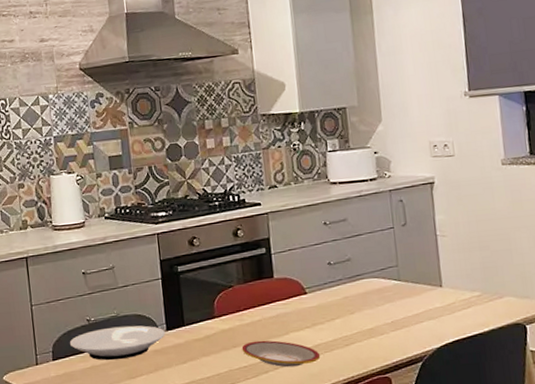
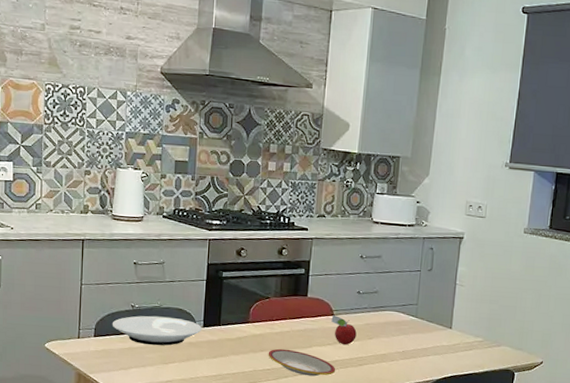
fruit: none [304,293,336,325] -> present [331,314,357,345]

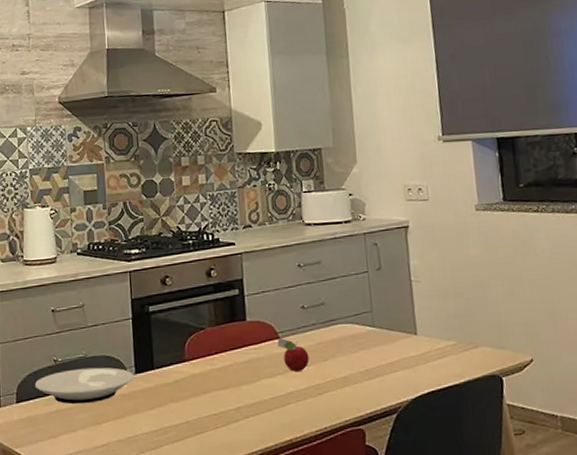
plate: present [268,348,336,377] -> none [212,386,293,417]

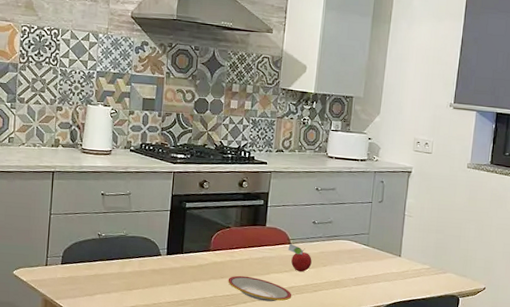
plate: present [34,367,134,404] -> none [79,244,165,273]
plate: none [212,386,293,417] -> present [228,275,292,302]

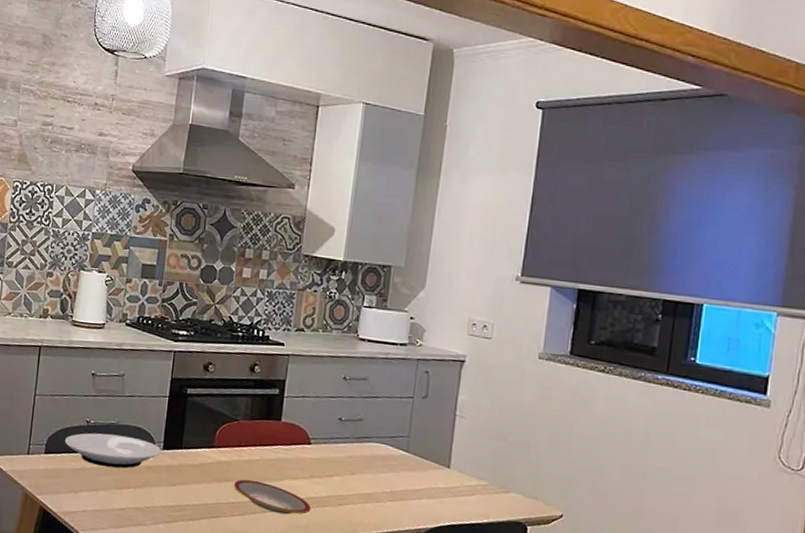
plate: none [79,244,165,273] -> present [64,432,161,468]
fruit: present [288,243,312,272] -> none [307,443,337,480]

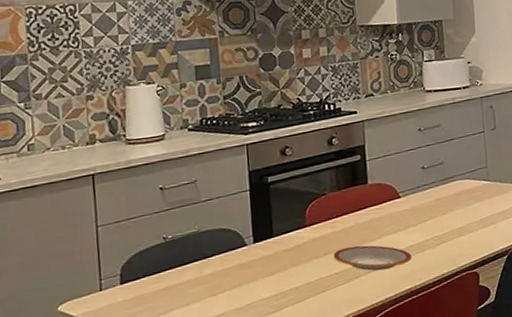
plate: present [64,432,161,468] -> none [141,239,252,280]

